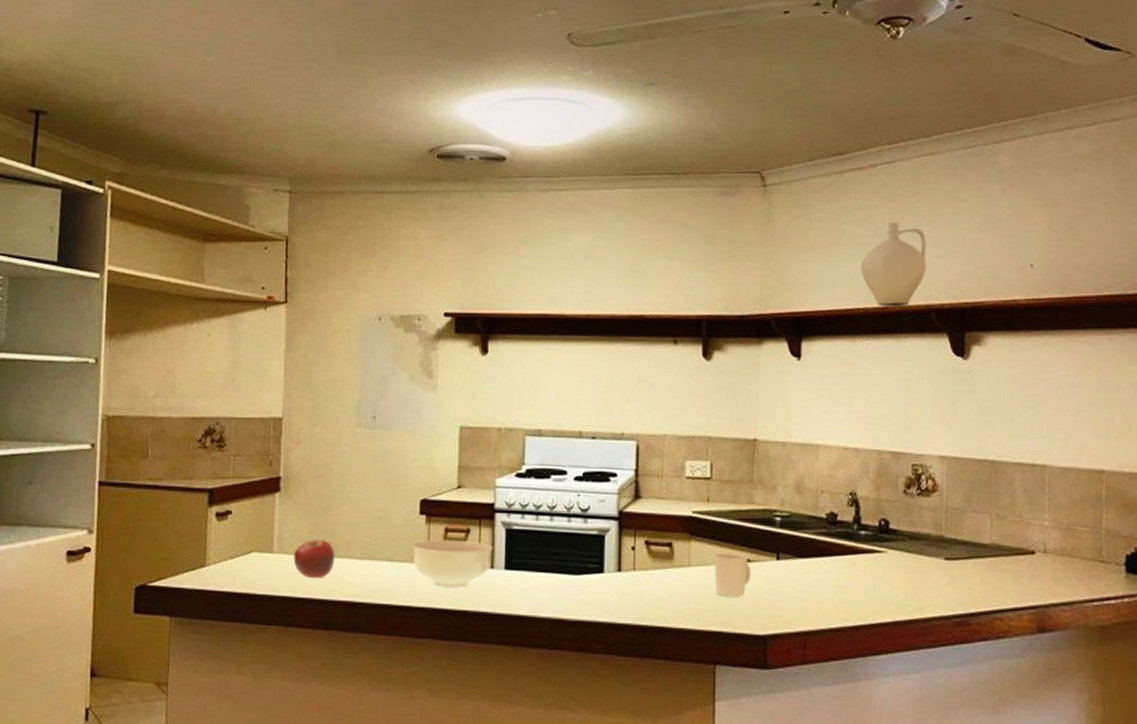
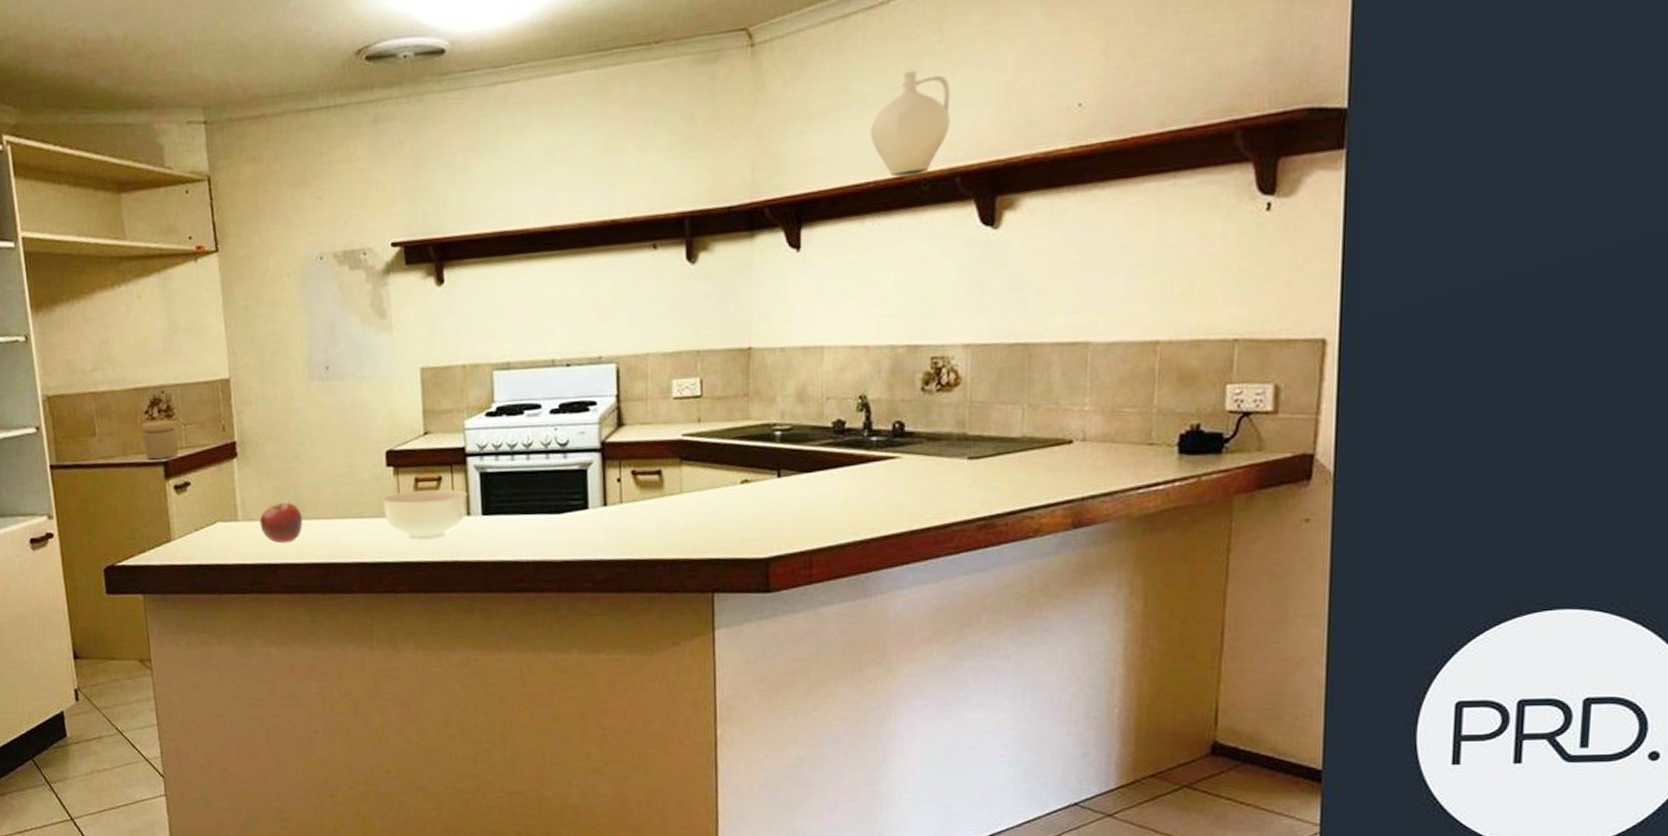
jar: none [192,449,226,487] -> present [142,419,178,460]
mug: present [714,553,752,597] -> none [708,475,750,522]

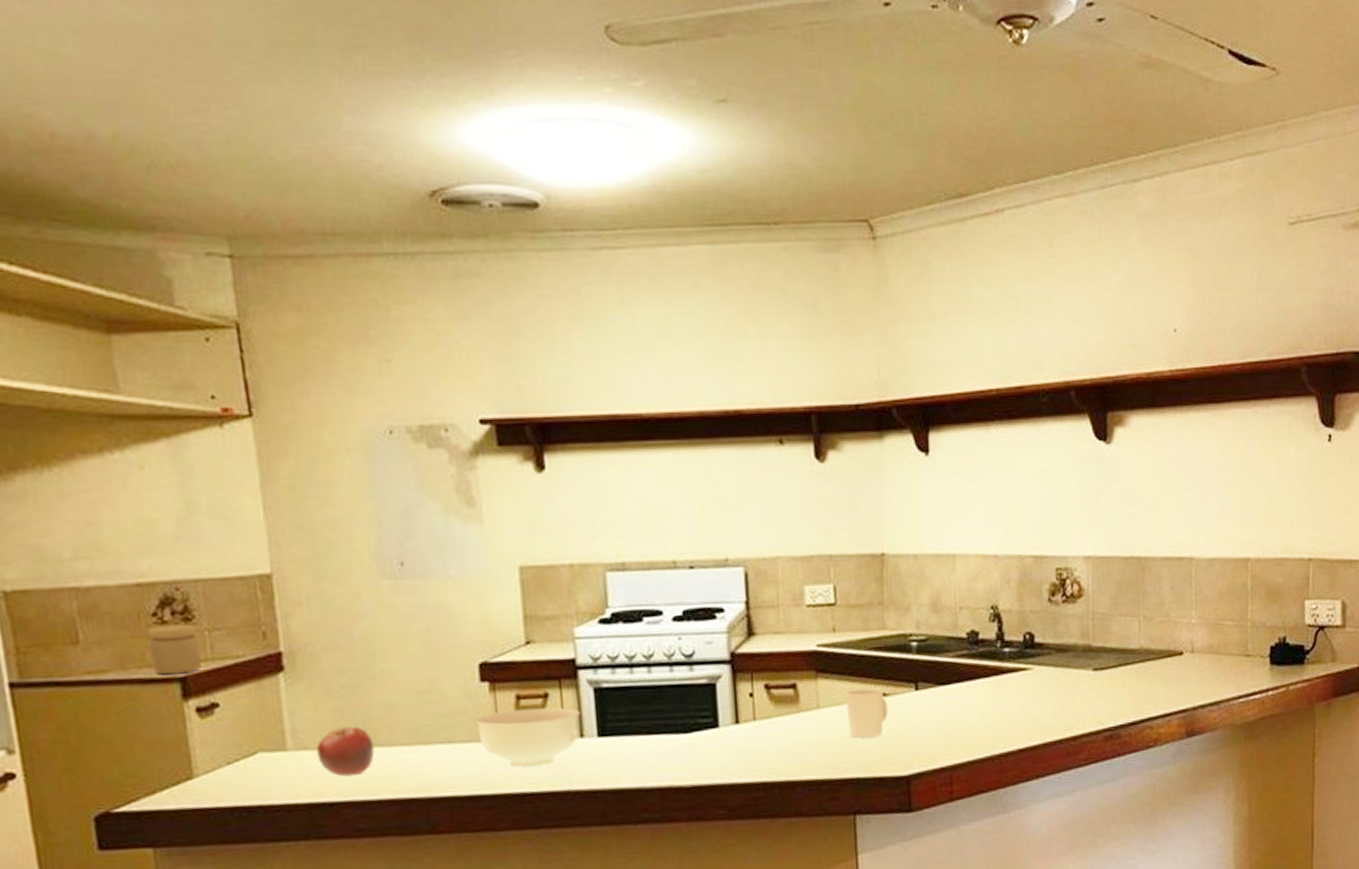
mug: none [708,475,750,522] -> present [845,688,889,738]
ceramic jug: present [870,70,950,177] -> none [991,281,1064,386]

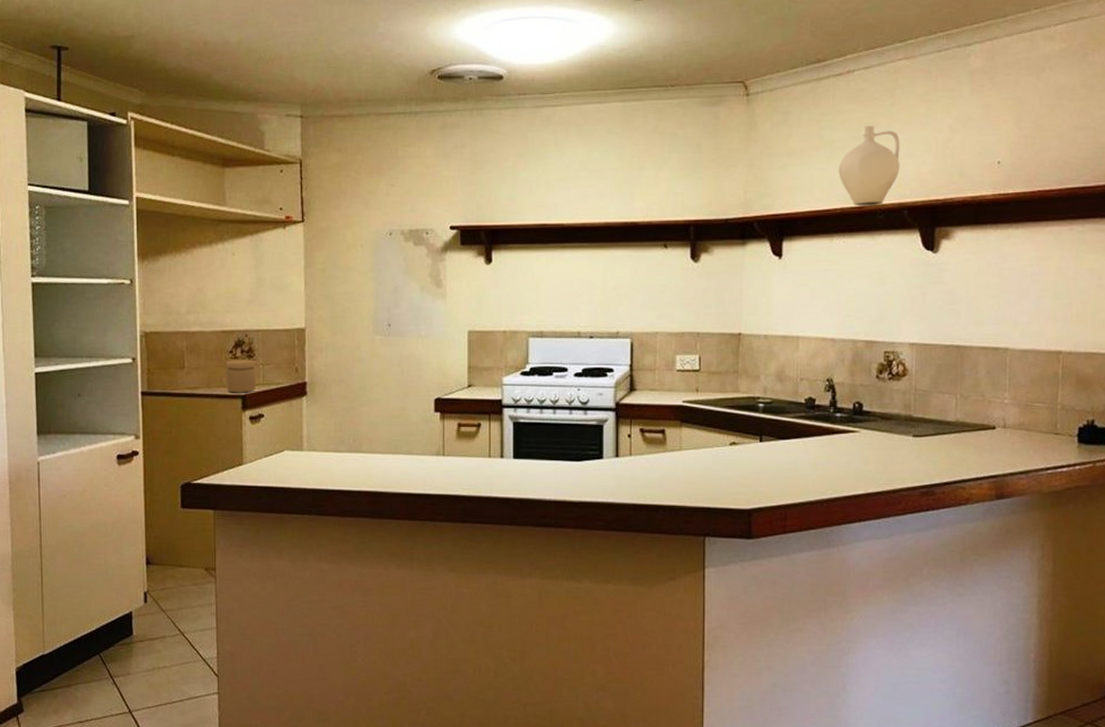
fruit: present [316,726,375,777] -> none [322,437,359,473]
bowl: present [475,707,580,767] -> none [429,434,502,476]
mug: present [845,688,889,738] -> none [703,438,737,476]
ceramic jug: none [991,281,1064,386] -> present [838,125,900,207]

